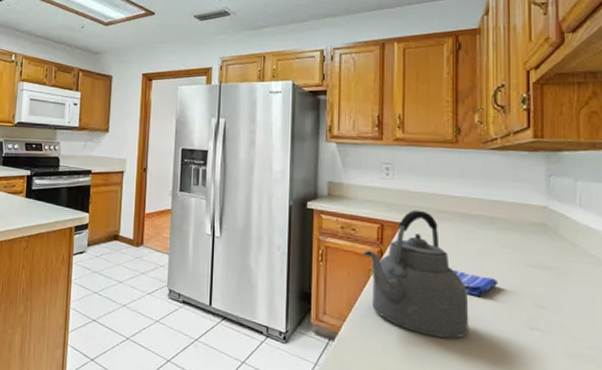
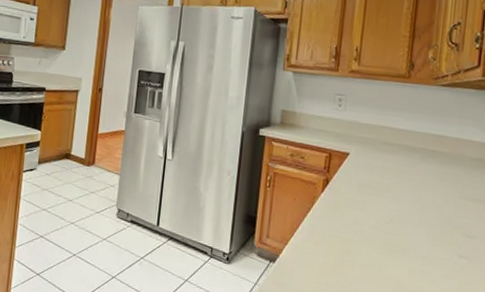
kettle: present [363,210,469,339] -> none [309,141,405,264]
dish towel: present [453,269,499,298] -> none [393,199,434,227]

